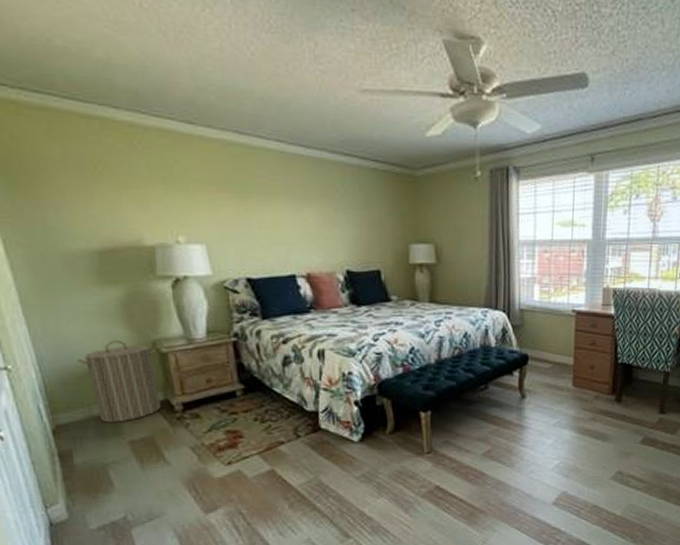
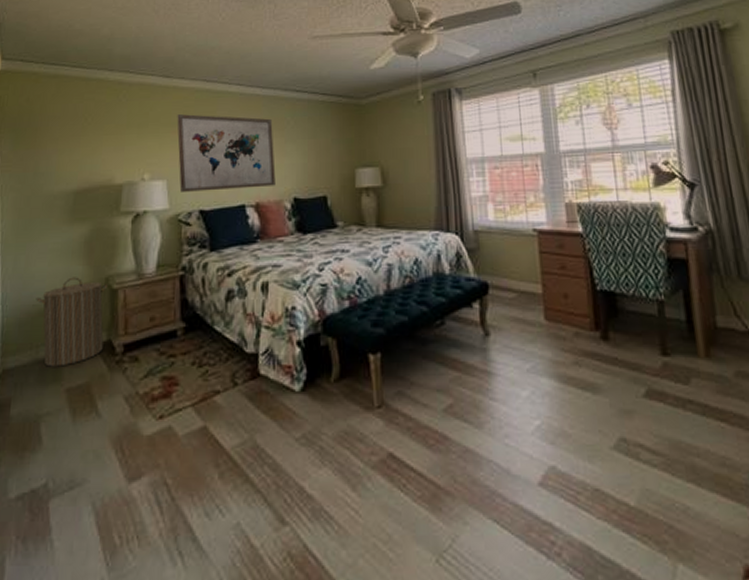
wall art: none [208,171,327,259] -> present [177,114,276,192]

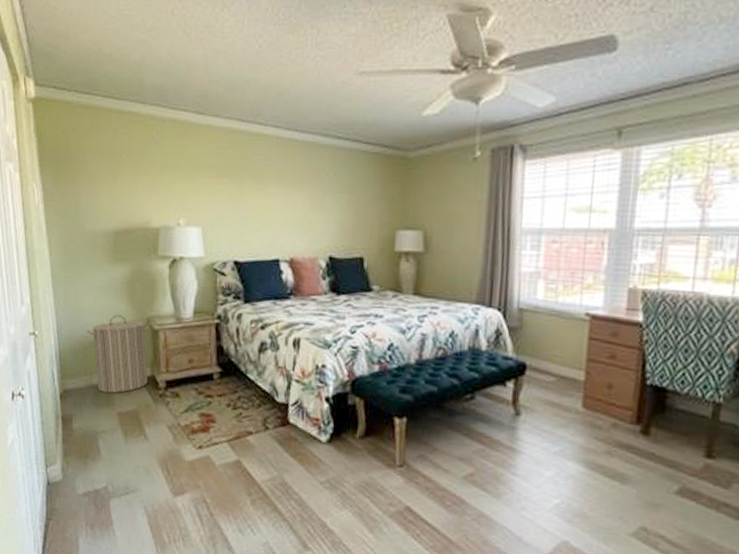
wall art: present [177,114,276,192] -> none [211,157,312,243]

